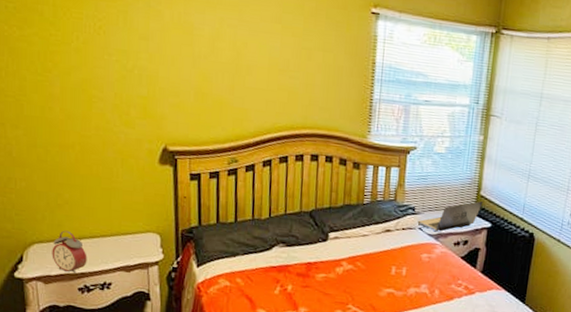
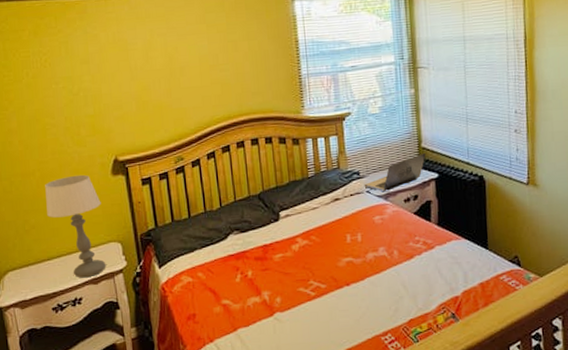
alarm clock: present [52,230,87,273] -> none [24,254,58,294]
table lamp: none [83,156,144,264] -> present [45,174,106,278]

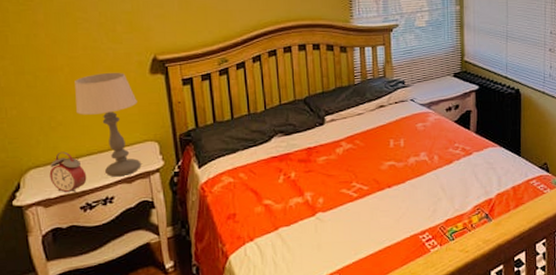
alarm clock: none [24,254,58,294] -> present [49,151,87,193]
laptop: present [364,153,426,192] -> none [408,67,468,101]

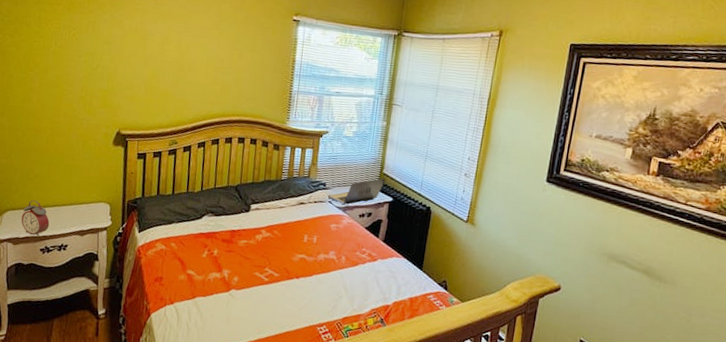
table lamp: present [74,72,142,177] -> none [50,138,99,229]
laptop: none [408,67,468,101] -> present [327,178,386,205]

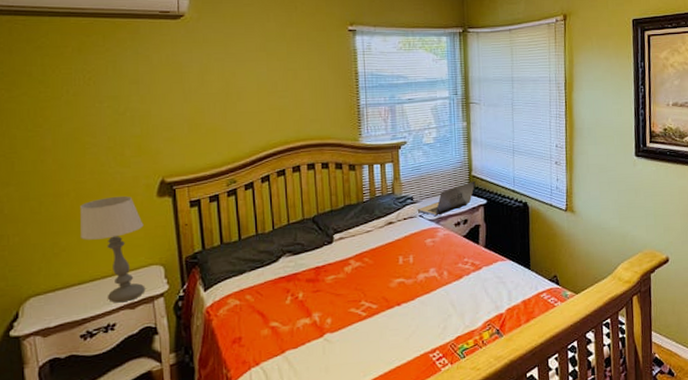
alarm clock: present [21,199,50,236] -> none [50,278,89,321]
table lamp: none [50,138,99,229] -> present [80,195,146,303]

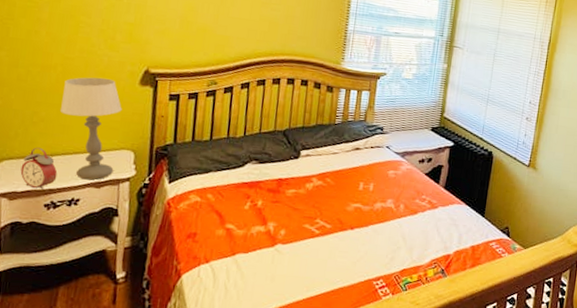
alarm clock: none [50,278,89,321] -> present [20,147,58,189]
laptop: present [417,181,476,217] -> none [385,122,446,150]

